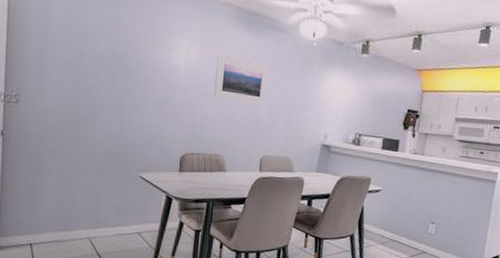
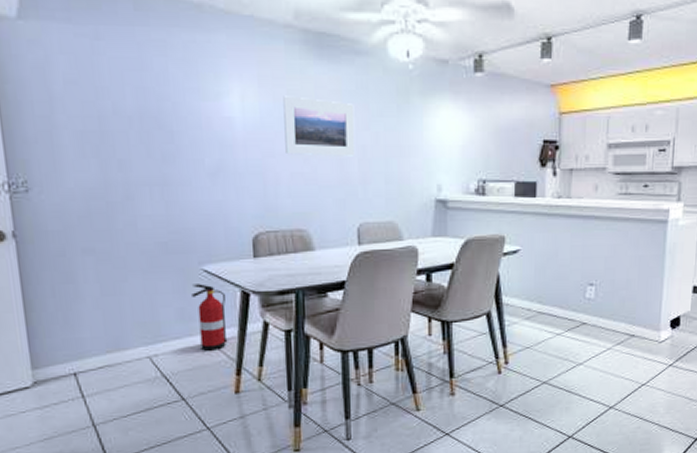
fire extinguisher: none [128,186,154,239] -> present [192,284,228,351]

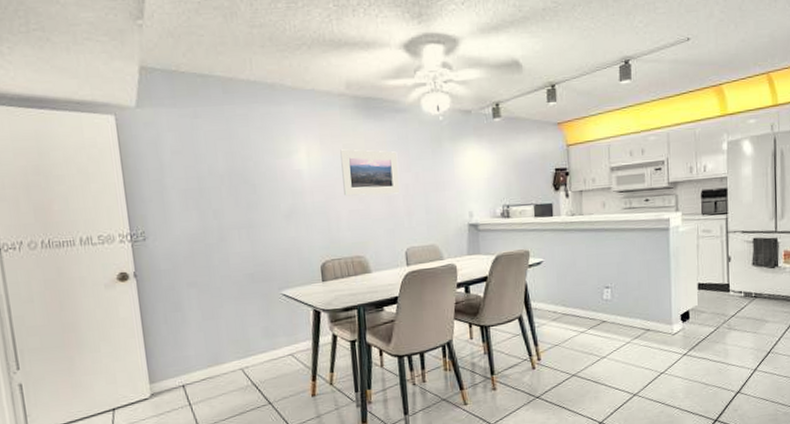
fire extinguisher: present [192,284,228,351] -> none [274,305,304,362]

